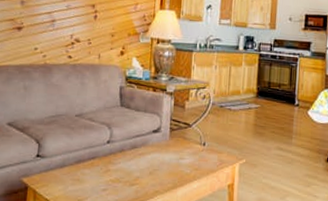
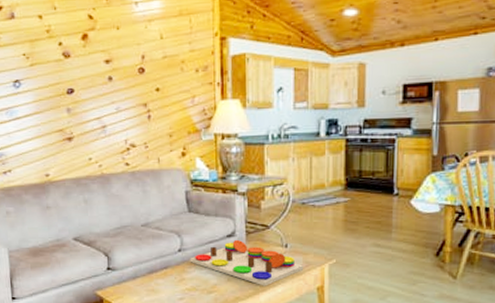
board game: none [116,135,218,181] -> present [190,239,304,286]

